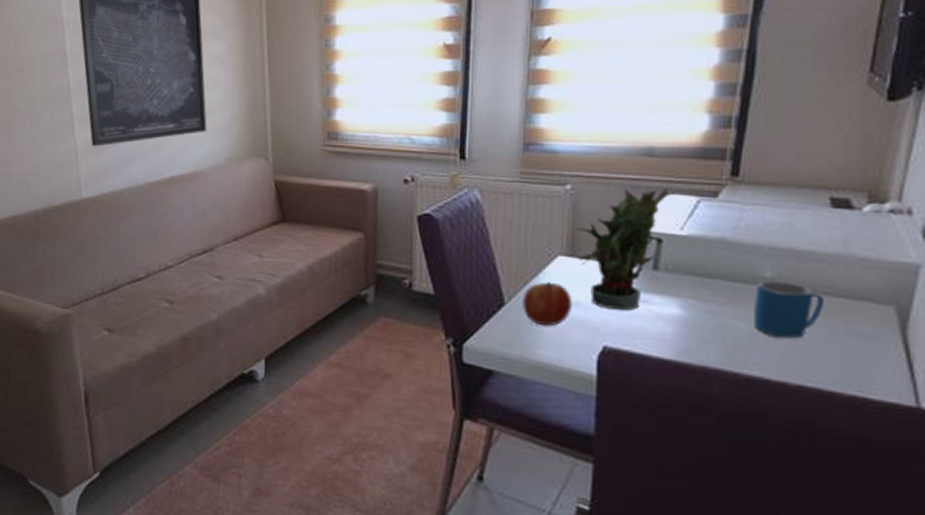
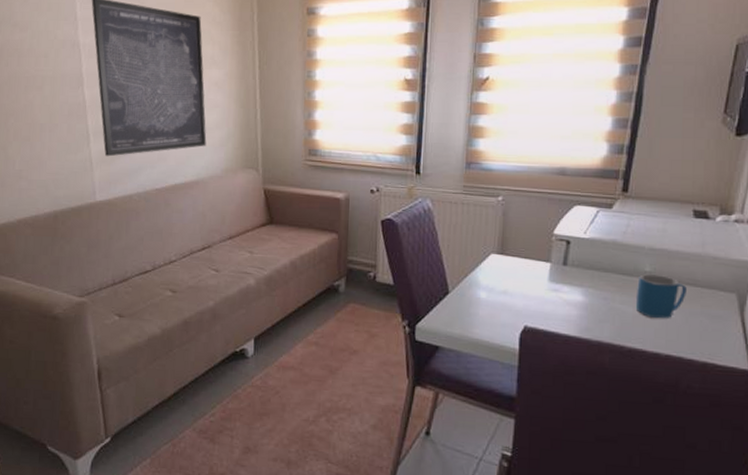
apple: present [523,282,573,327] -> none [463,274,502,311]
potted plant: present [576,188,669,311] -> none [505,201,576,298]

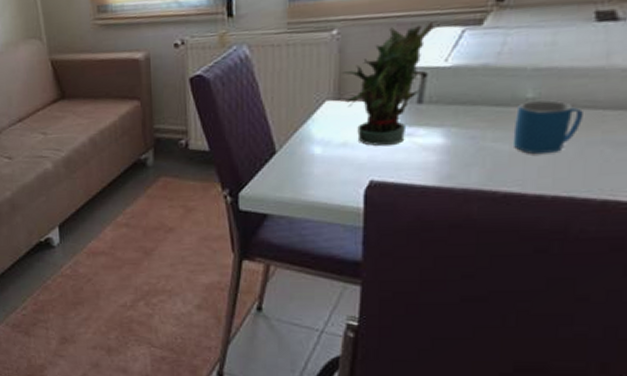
potted plant: none [505,201,576,298] -> present [342,21,434,146]

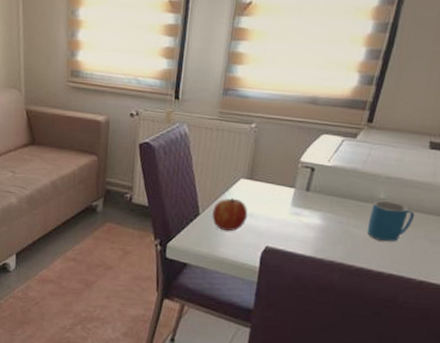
apple: none [293,126,340,169] -> present [212,198,248,232]
potted plant: present [342,21,434,146] -> none [255,129,324,221]

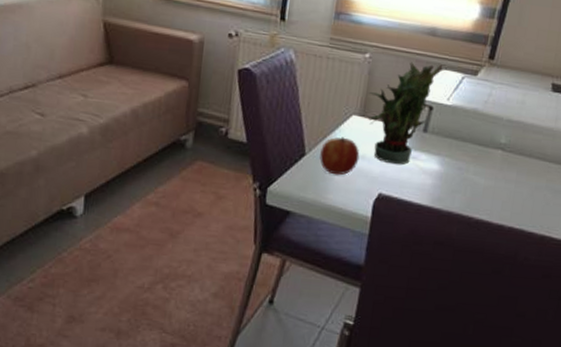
potted plant: none [255,129,324,221] -> present [368,62,443,165]
mug: present [366,201,414,242] -> none [487,146,536,191]

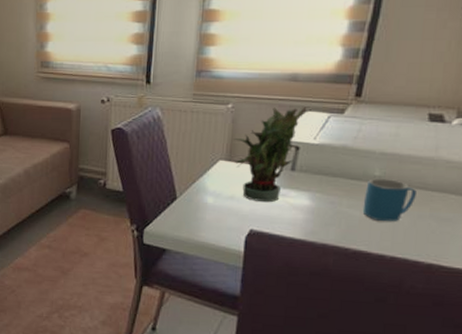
apple: present [320,137,360,176] -> none [190,180,229,215]
mug: none [487,146,536,191] -> present [362,179,416,222]

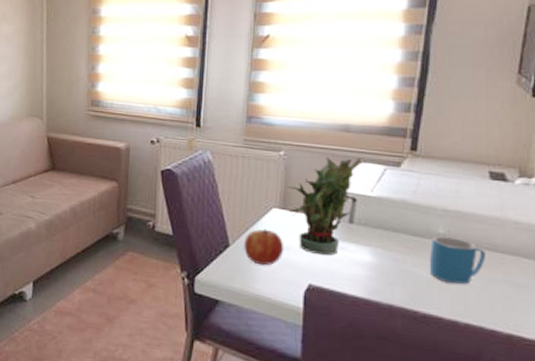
apple: none [190,180,229,215] -> present [244,229,284,266]

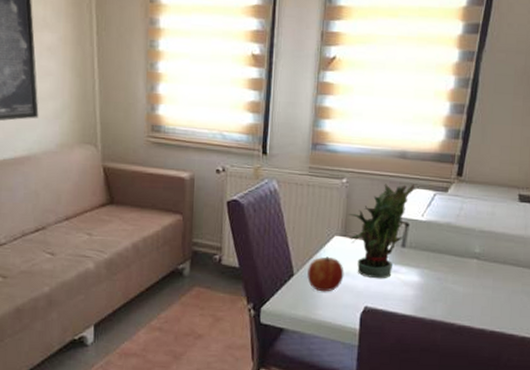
mug: present [429,236,485,284] -> none [465,255,510,297]

